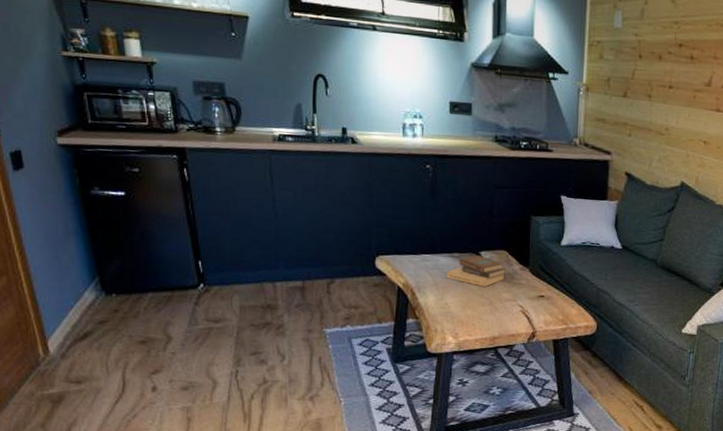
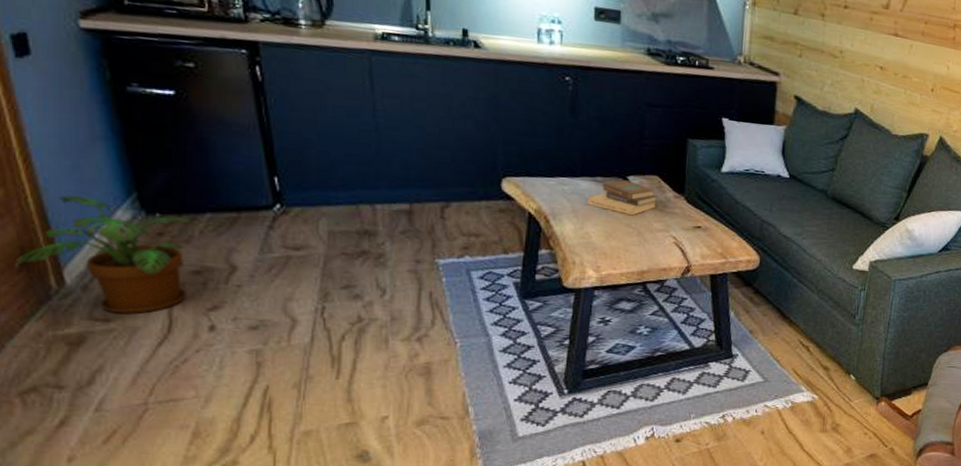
potted plant: none [14,280,140,378] -> present [15,195,193,315]

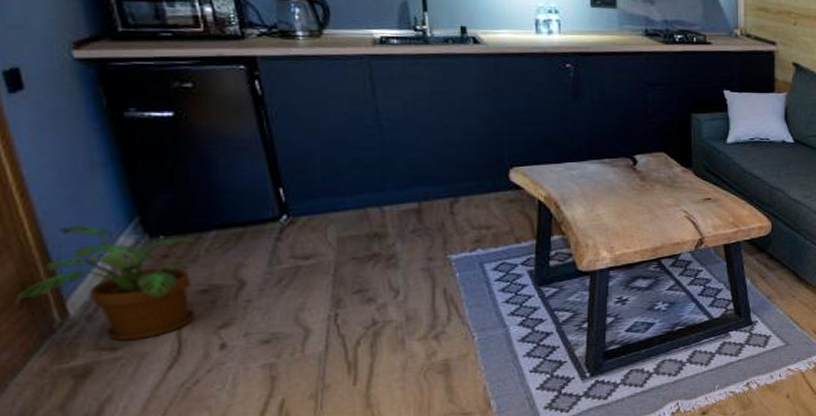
books: present [588,179,657,216] -> none [597,159,665,194]

